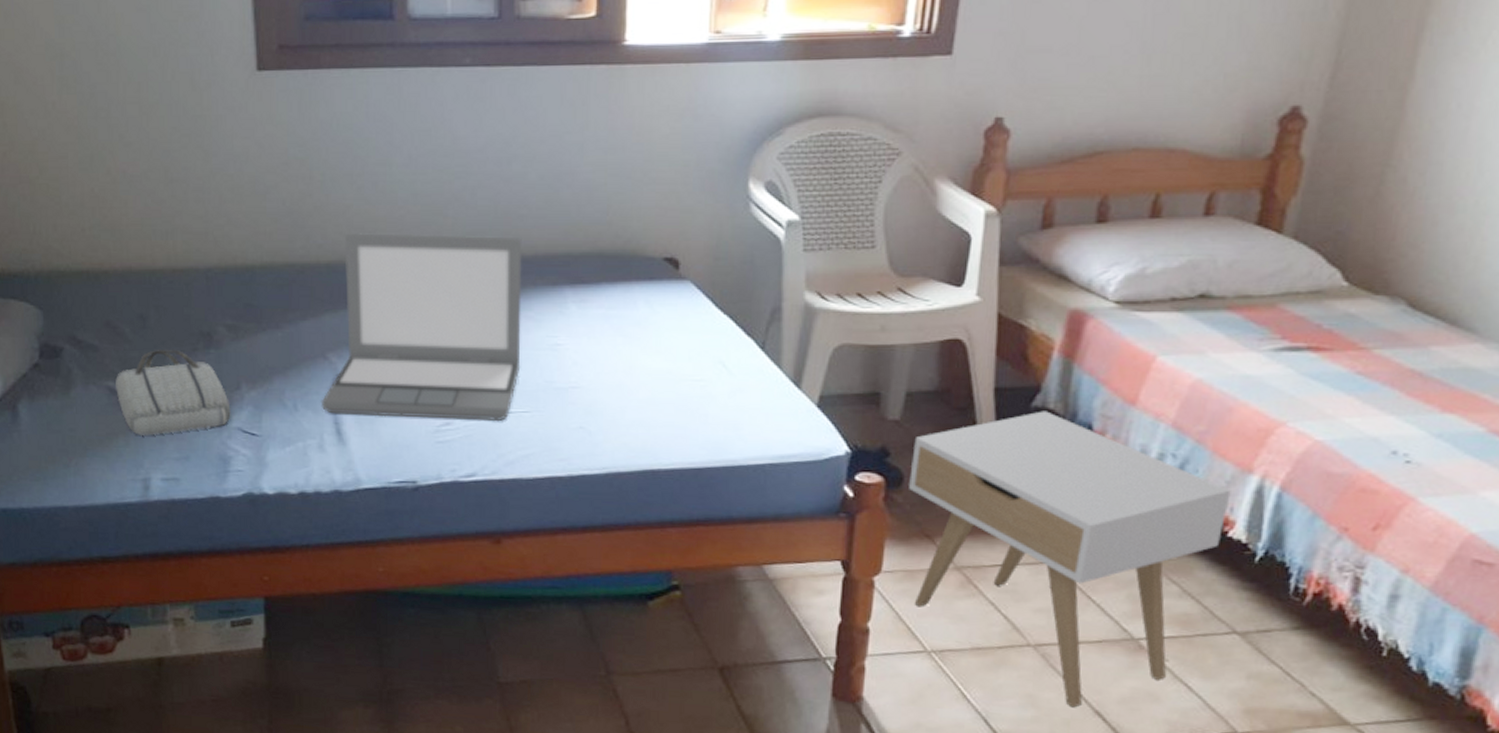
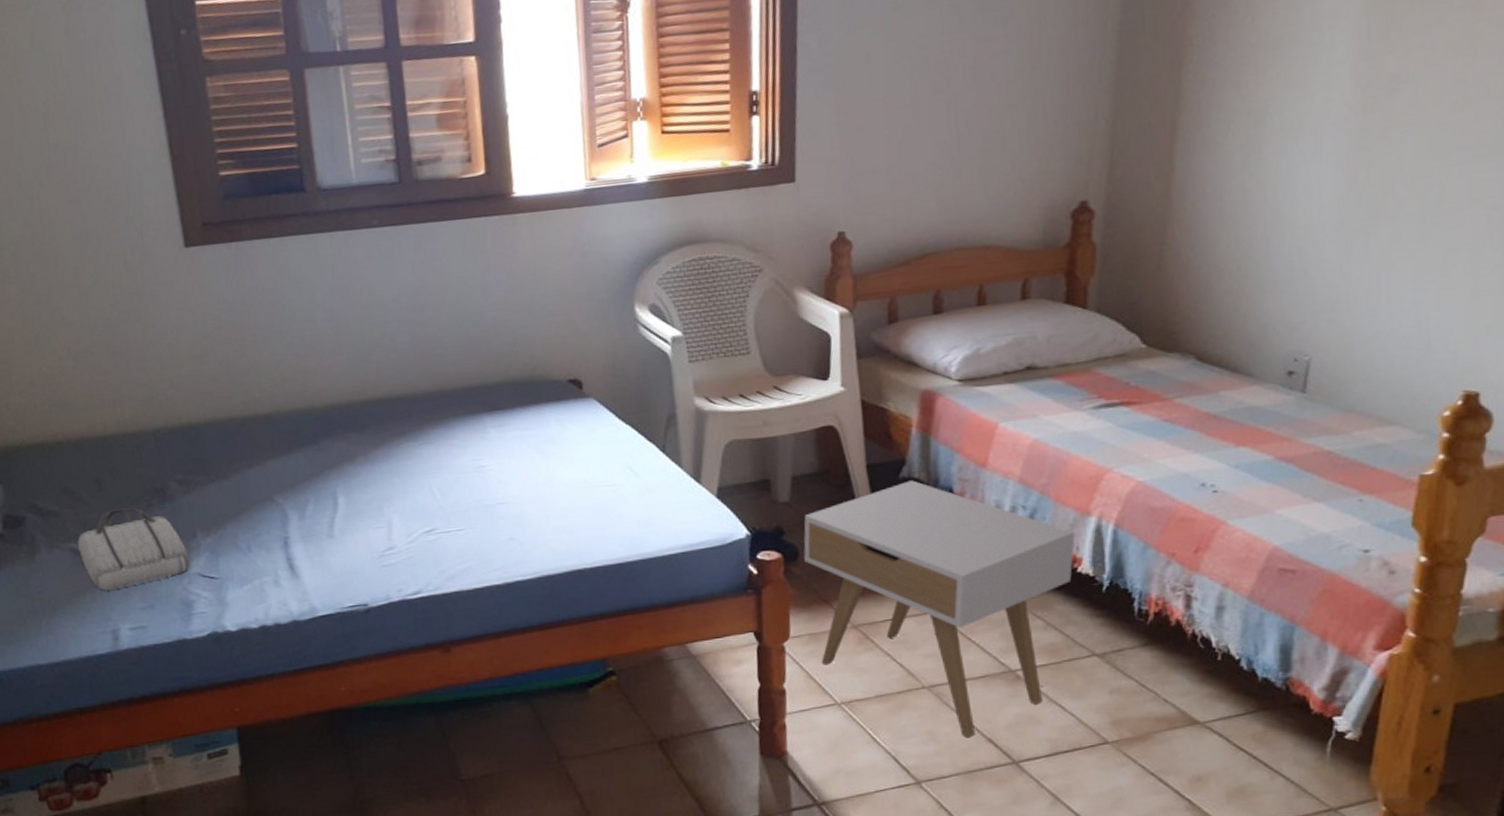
laptop: present [321,233,522,422] -> none [272,374,452,551]

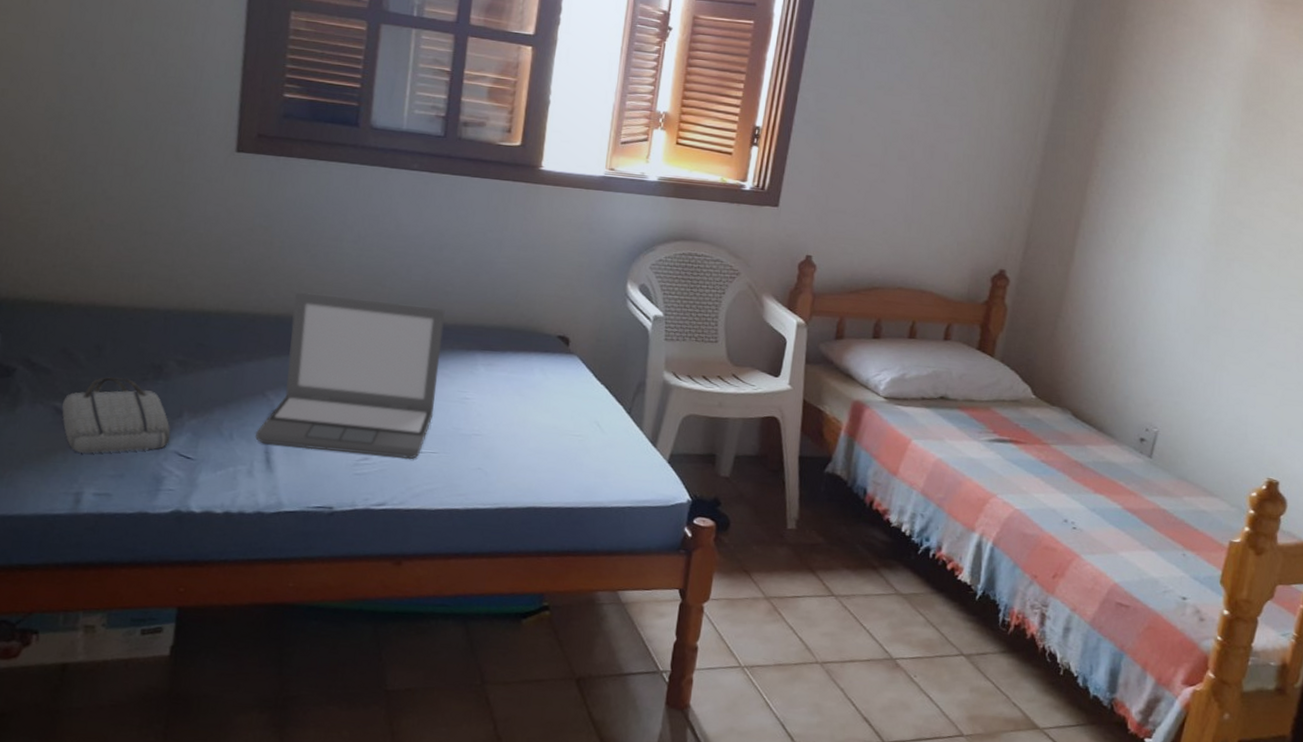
laptop: none [272,374,452,551] -> present [254,292,445,460]
nightstand: present [803,480,1075,738] -> none [733,476,960,715]

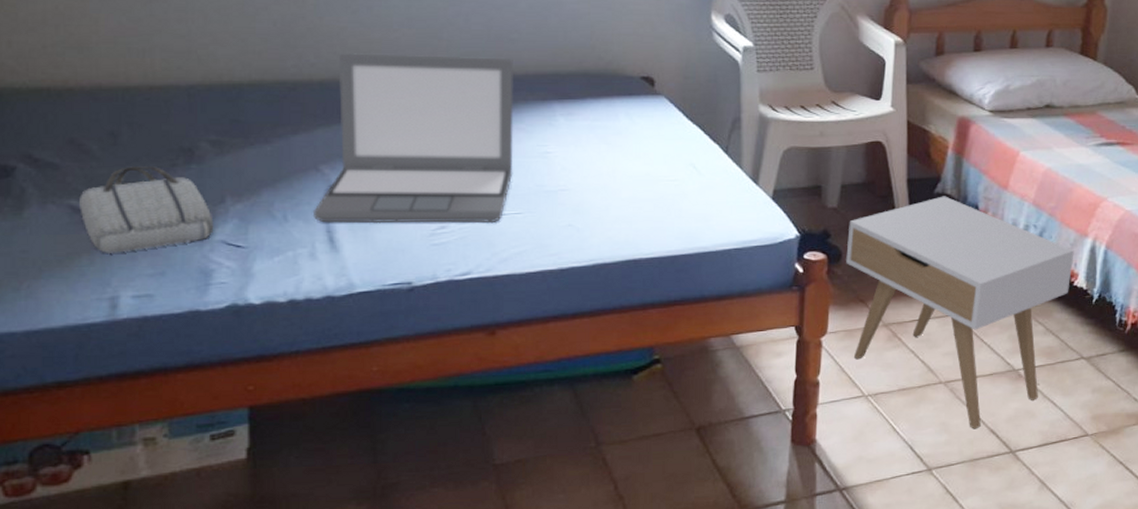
nightstand: none [733,476,960,715] -> present [846,196,1074,429]

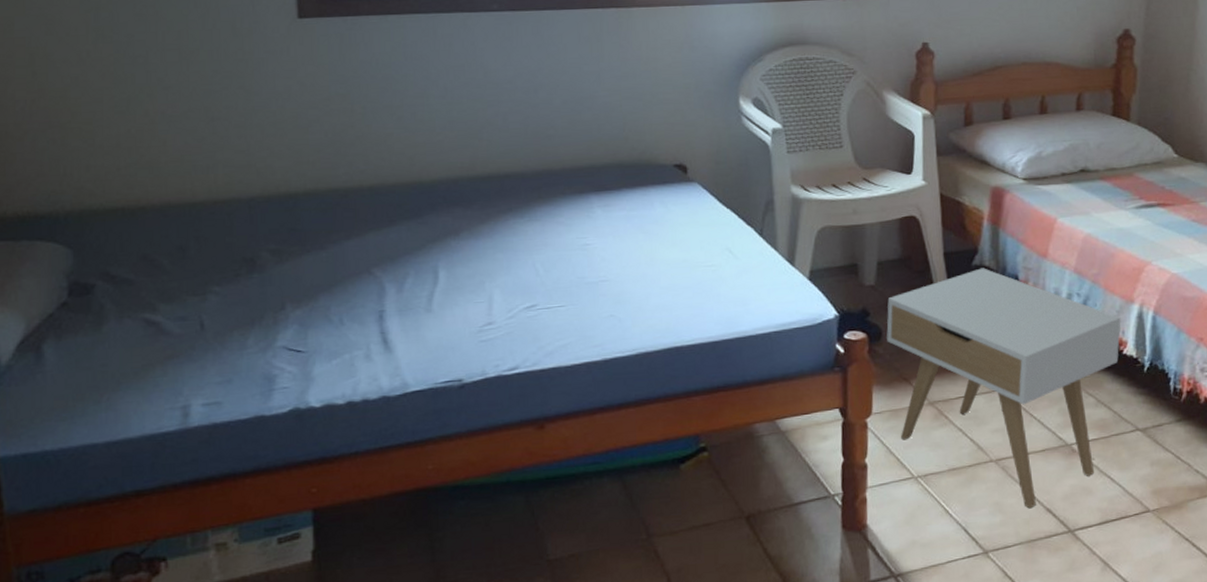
tote bag: present [79,165,214,253] -> none [153,276,276,364]
laptop: present [312,53,513,224] -> none [366,154,555,325]

